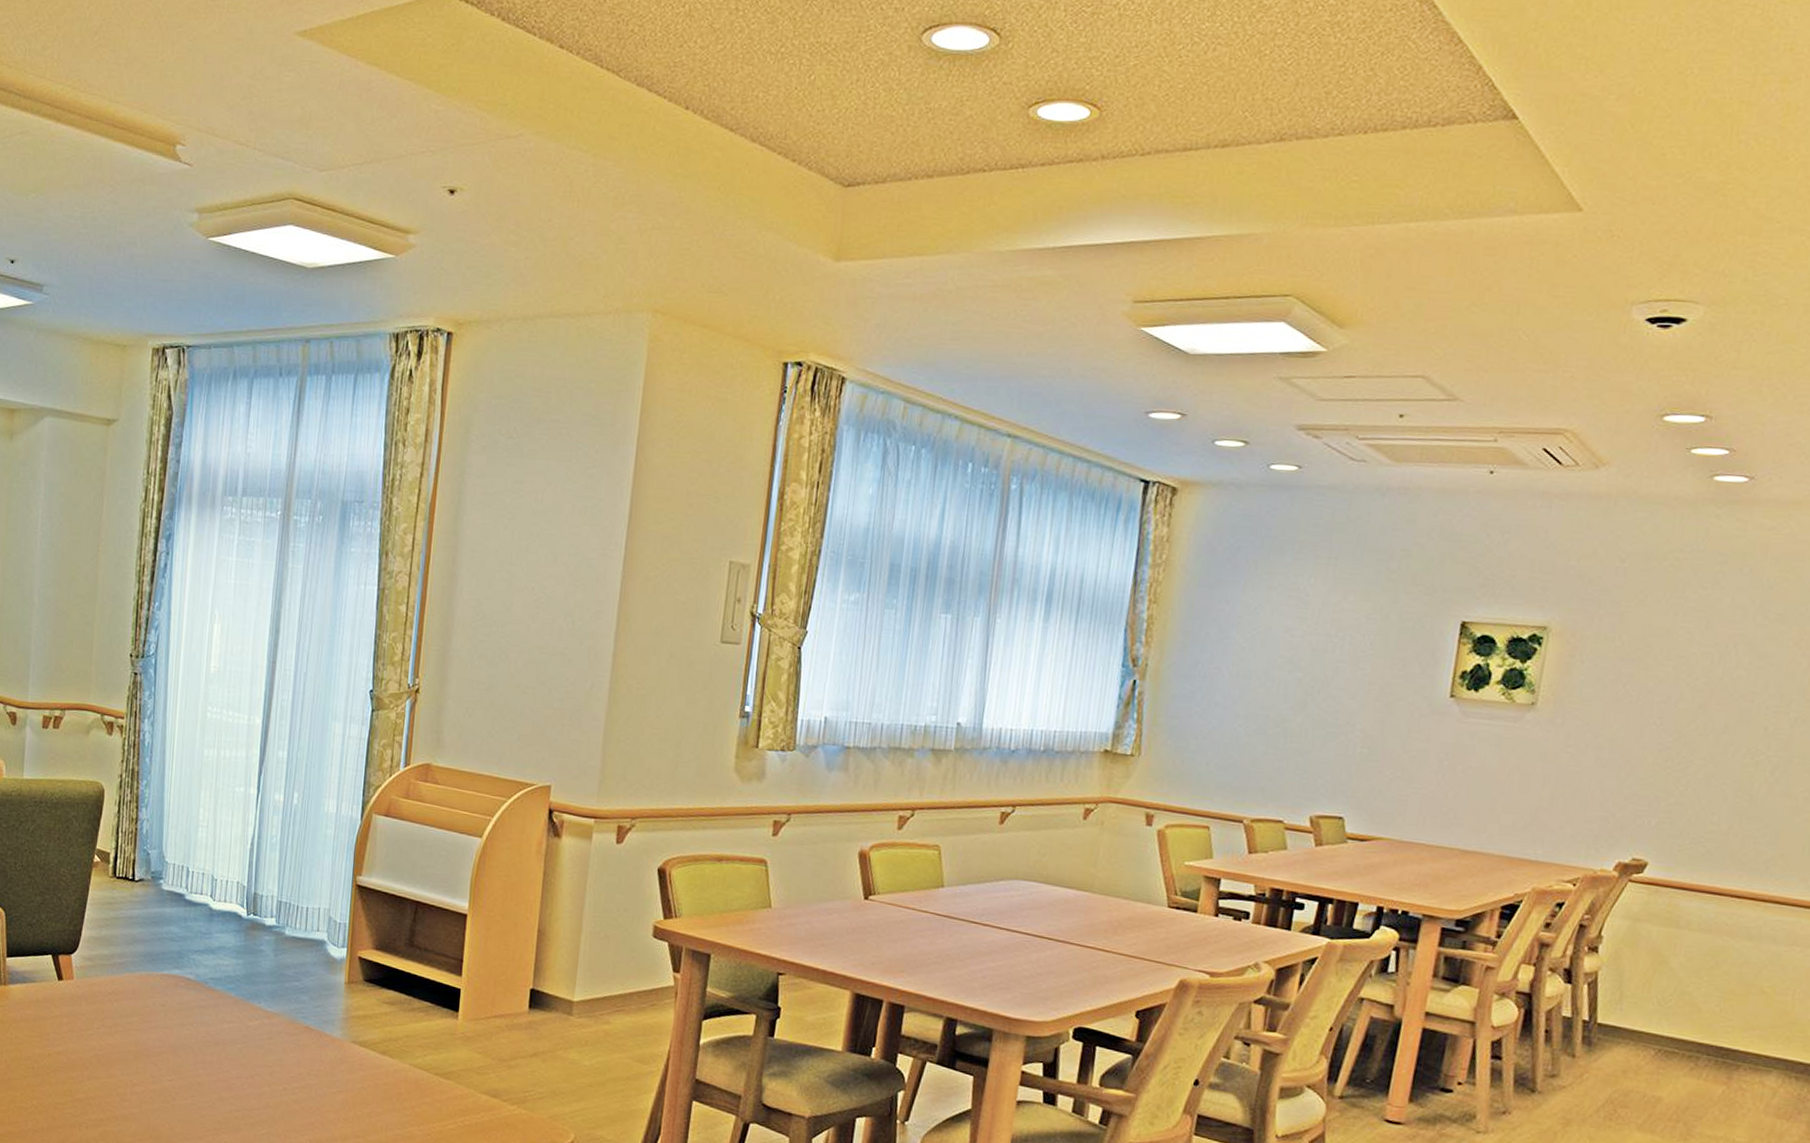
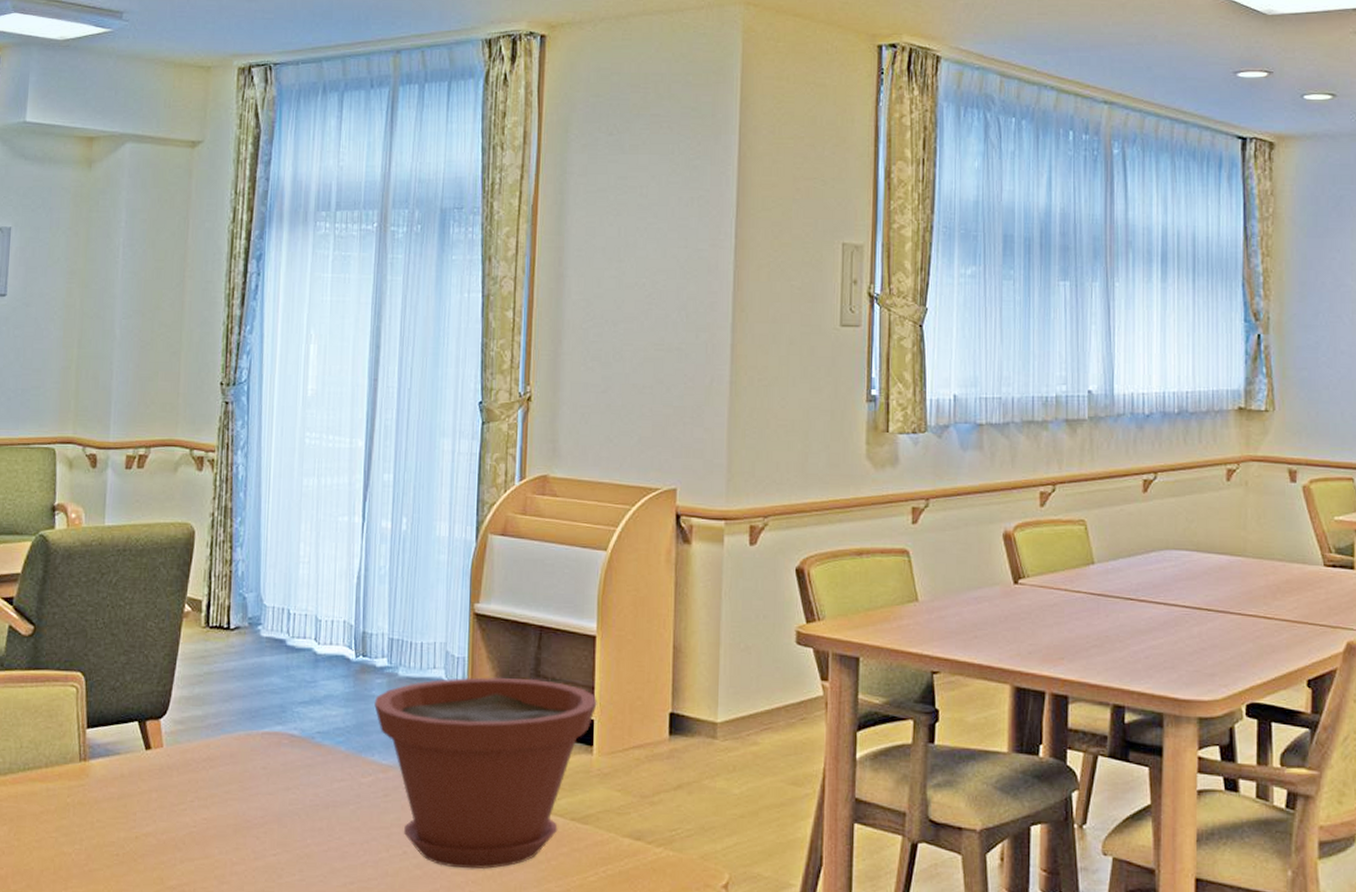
plant pot: none [262,941,465,1110] -> present [374,677,597,869]

